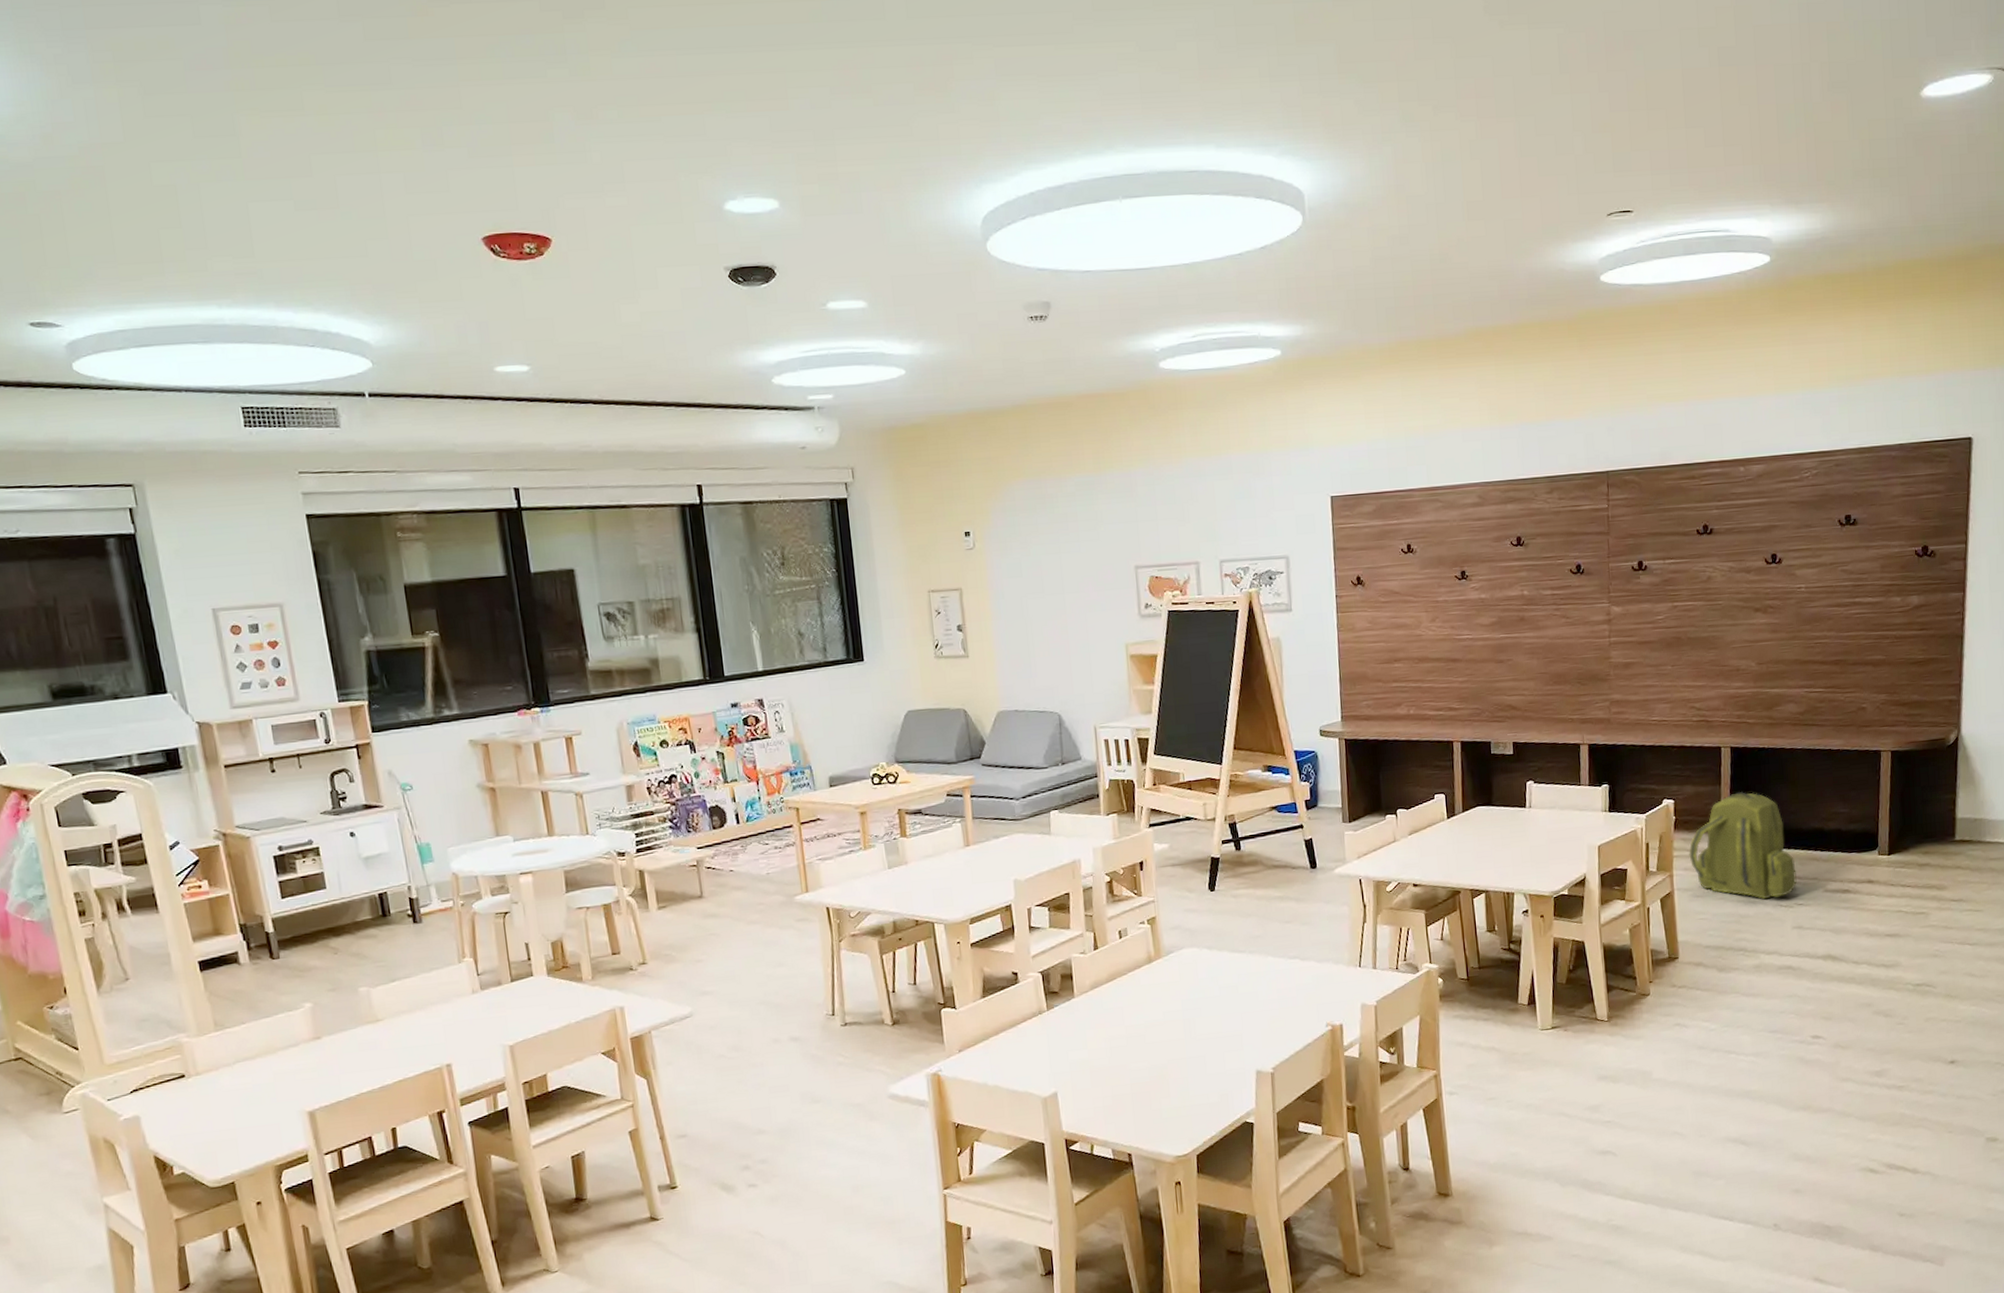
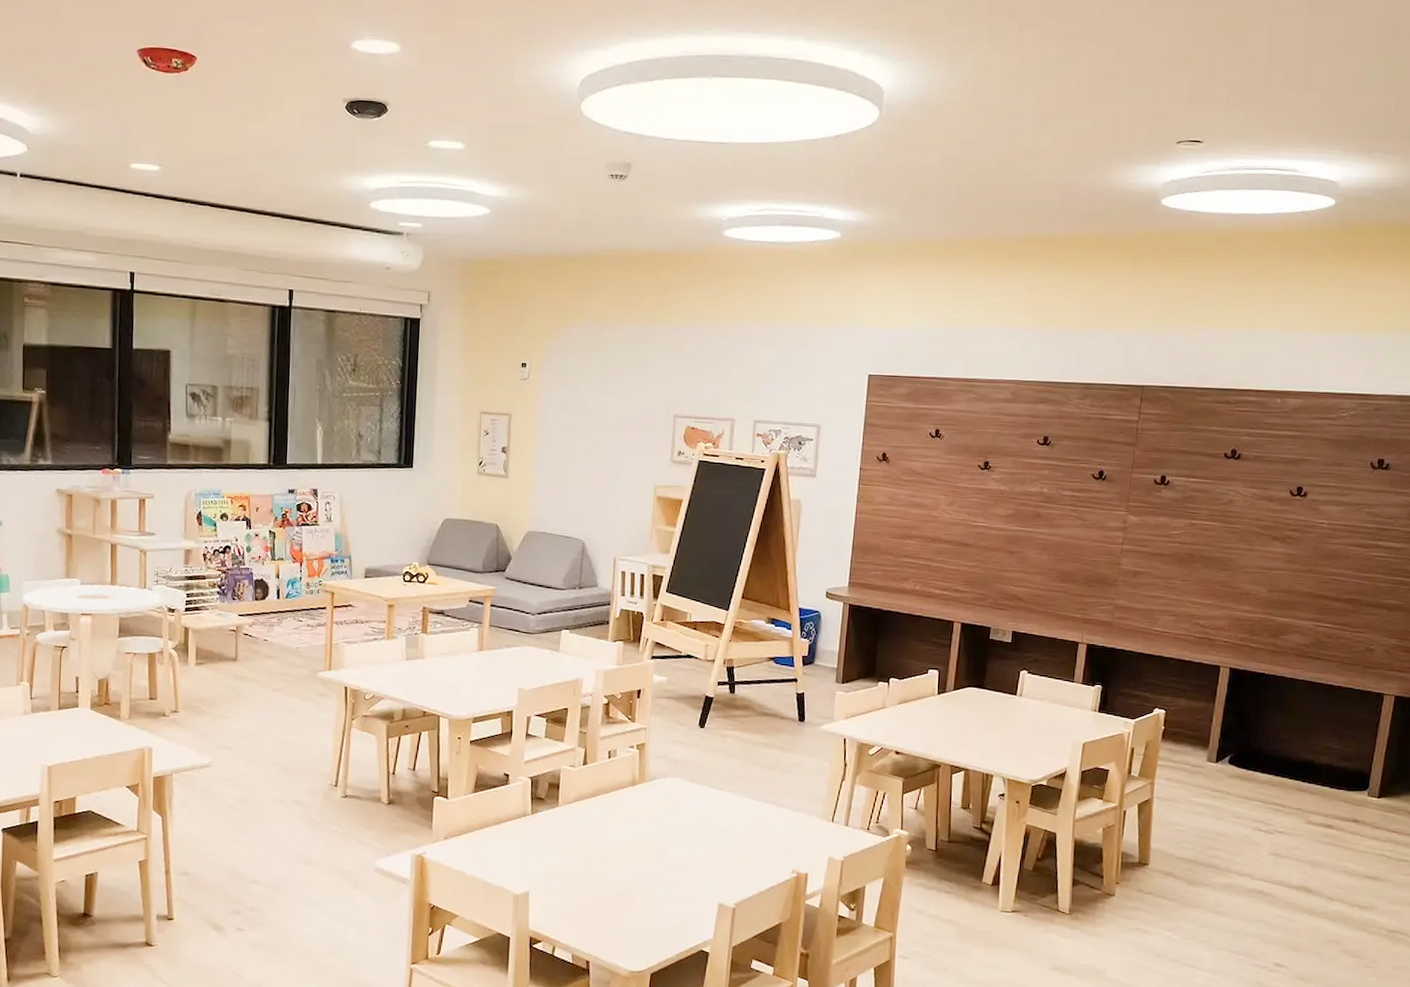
backpack: present [1689,792,1797,900] -> none [1173,713,1281,822]

